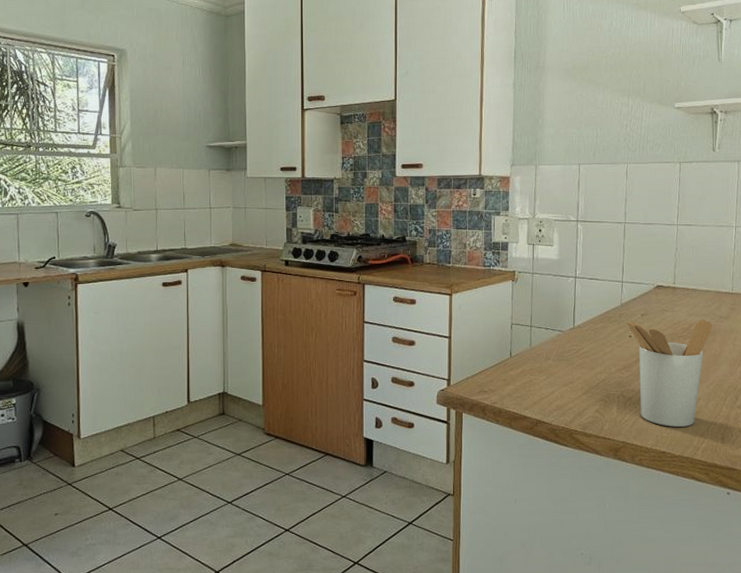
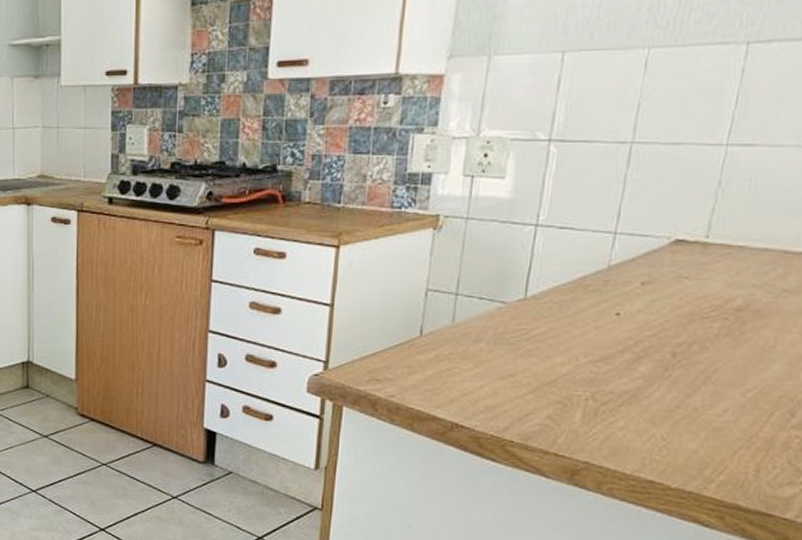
utensil holder: present [626,319,713,427] -> none [613,292,768,449]

